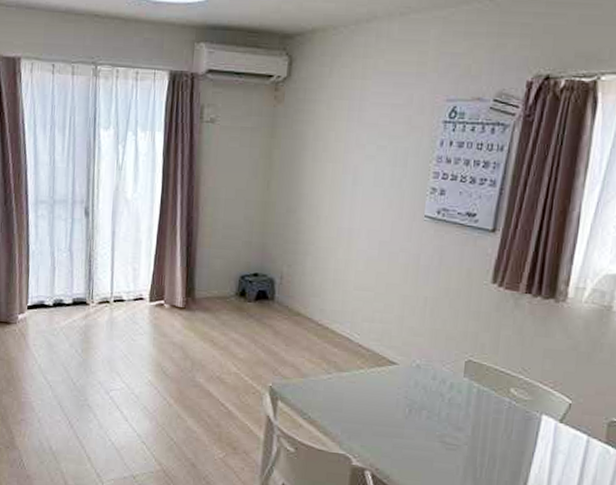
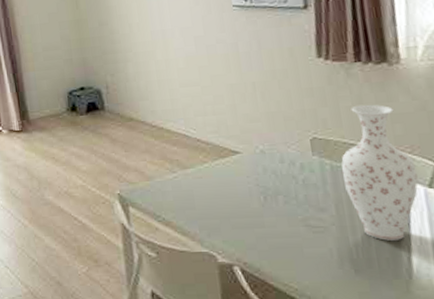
vase: none [486,335,554,466] -> present [341,104,418,241]

